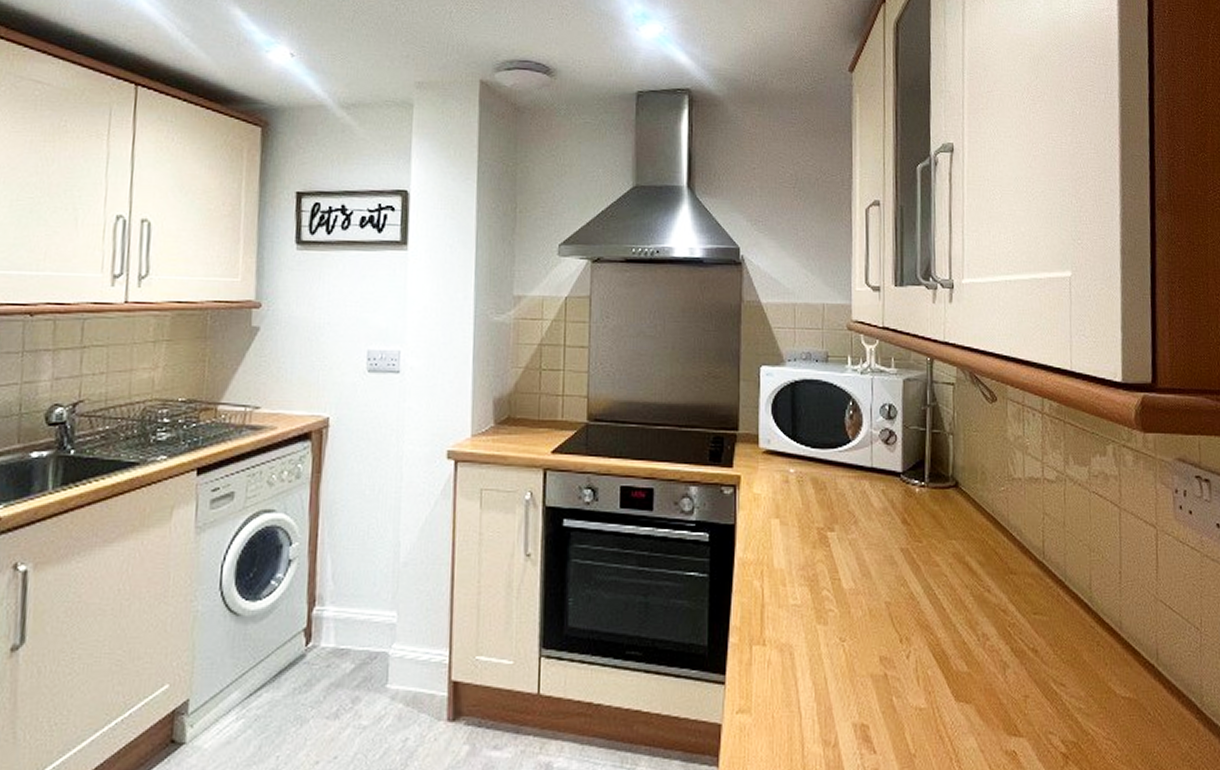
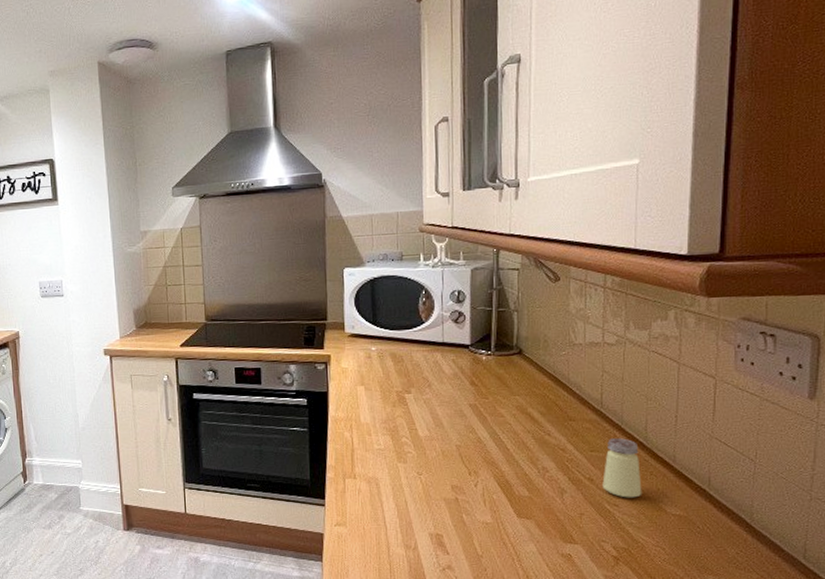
saltshaker: none [1047,598,1090,675] -> present [602,438,642,498]

